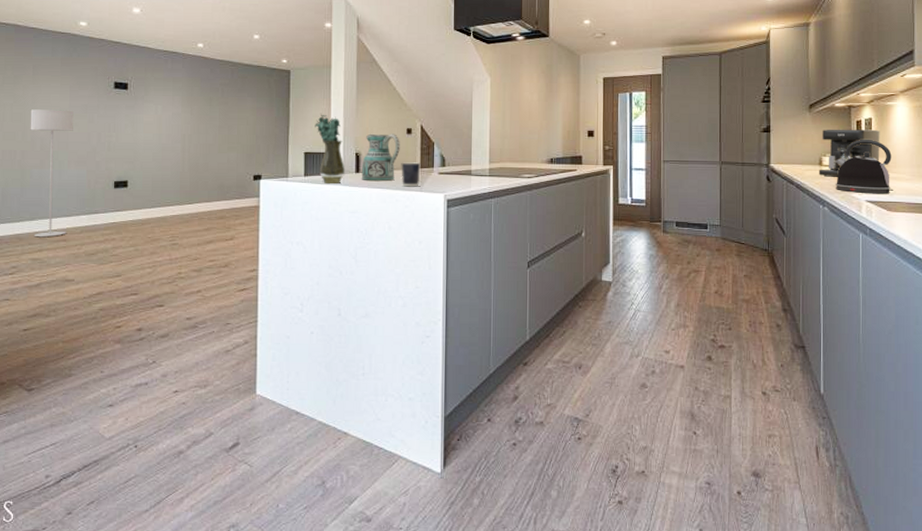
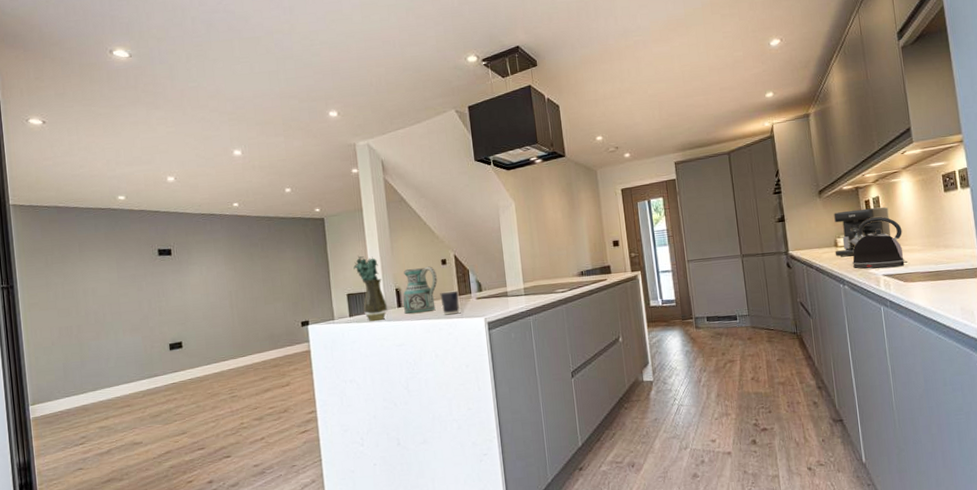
floor lamp: present [30,109,74,238] -> none [81,281,129,406]

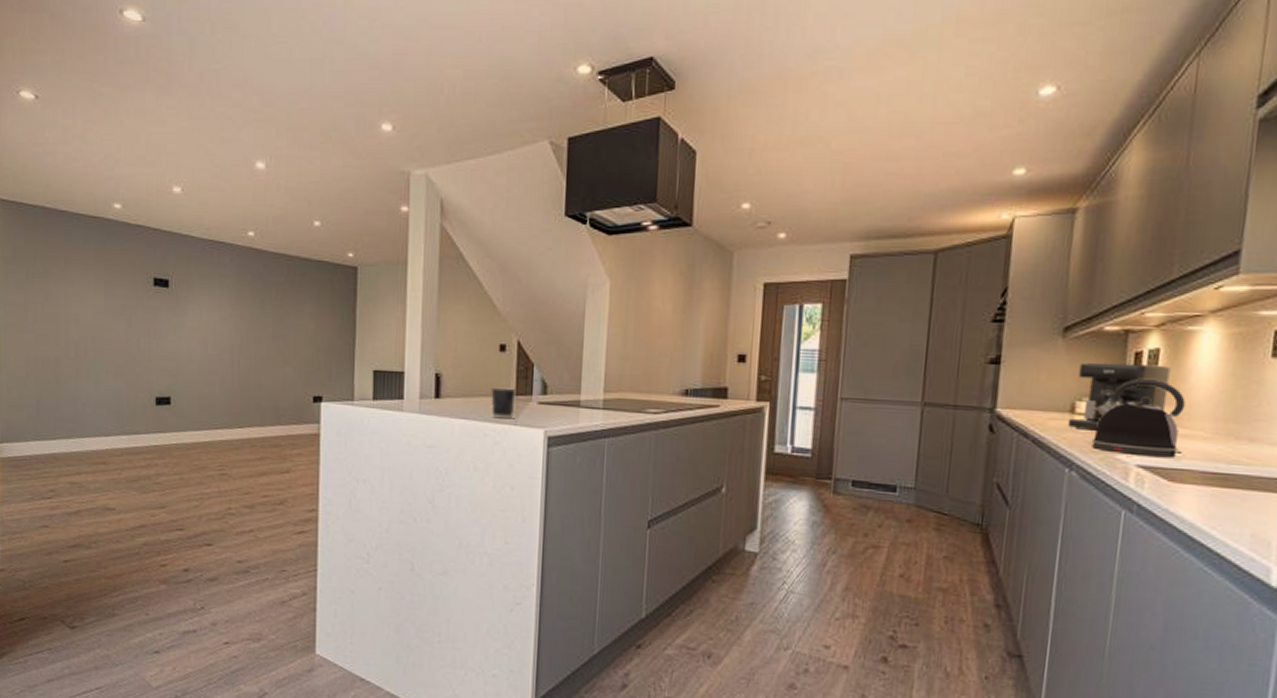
vase: present [353,256,387,322] -> none [386,323,422,412]
ceramic pitcher: present [403,266,438,315] -> none [442,349,491,411]

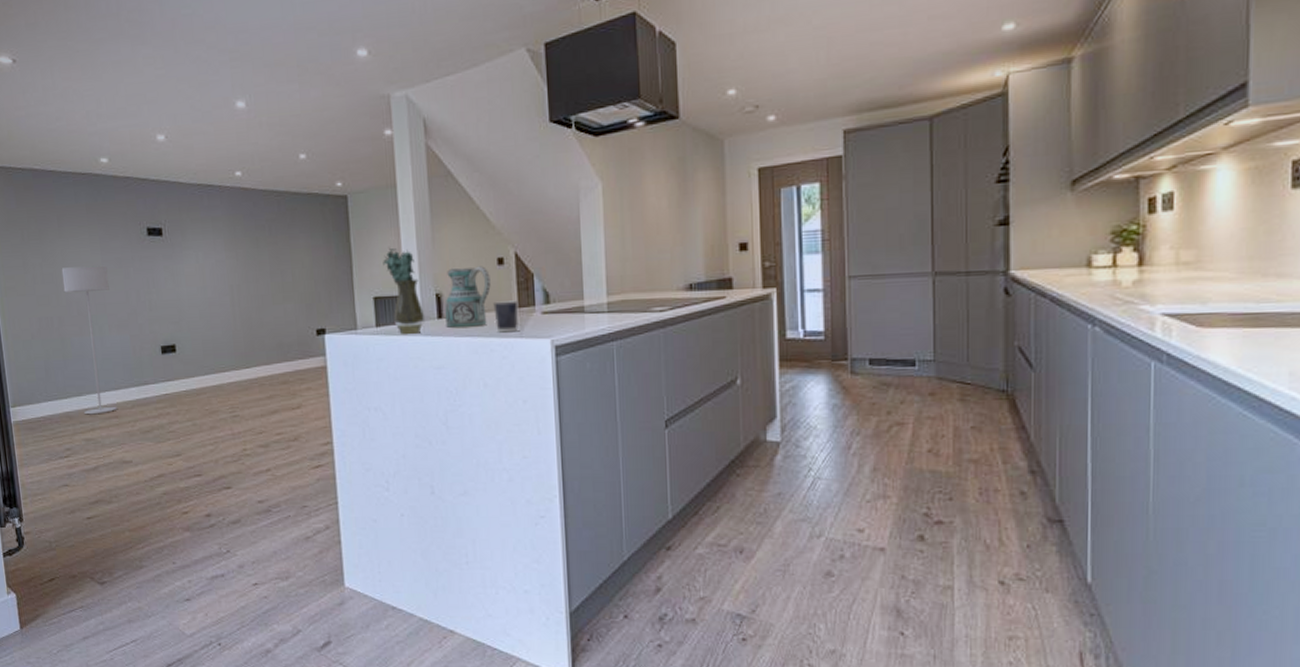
floor lamp: none [63,309,110,459] -> present [61,266,117,415]
vase: none [386,323,422,412] -> present [383,247,424,335]
ceramic pitcher: none [442,349,491,411] -> present [445,266,491,329]
coffee maker: present [1067,362,1171,431] -> none [1085,208,1187,283]
kettle: present [1091,378,1186,458] -> none [1111,223,1208,304]

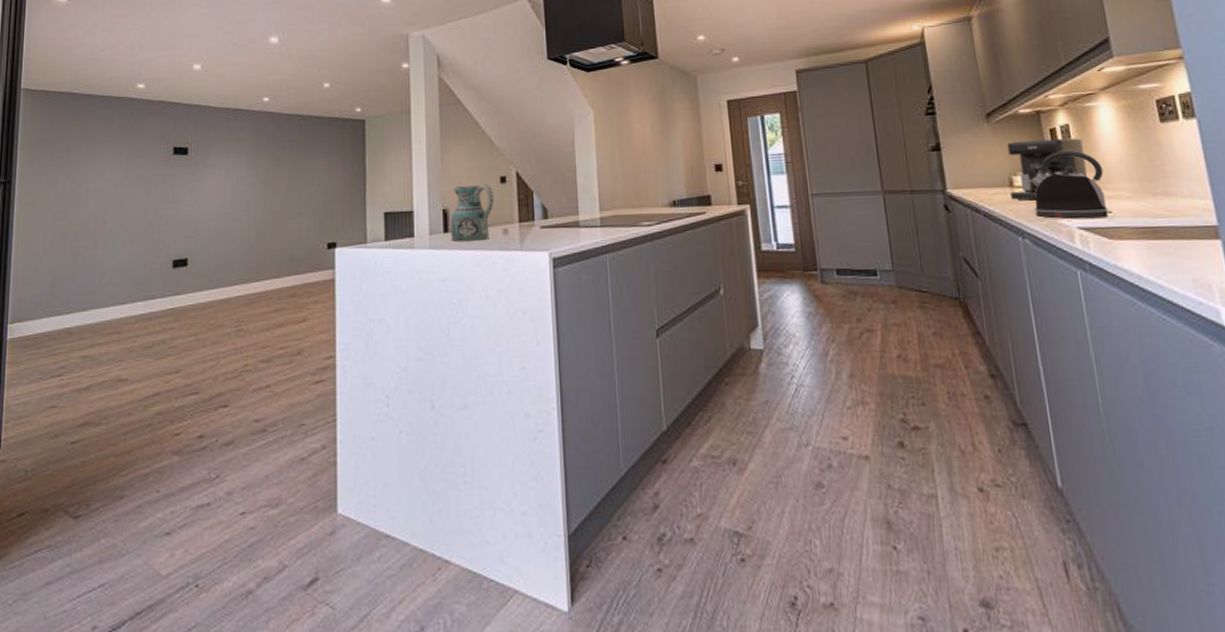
floor lamp: present [61,266,117,415] -> none [83,182,130,331]
vase: present [383,247,424,335] -> none [395,166,431,249]
mug: present [493,300,519,333] -> none [496,216,520,246]
coffee maker: none [1085,208,1187,283] -> present [1007,137,1088,201]
kettle: none [1111,223,1208,304] -> present [1029,150,1113,219]

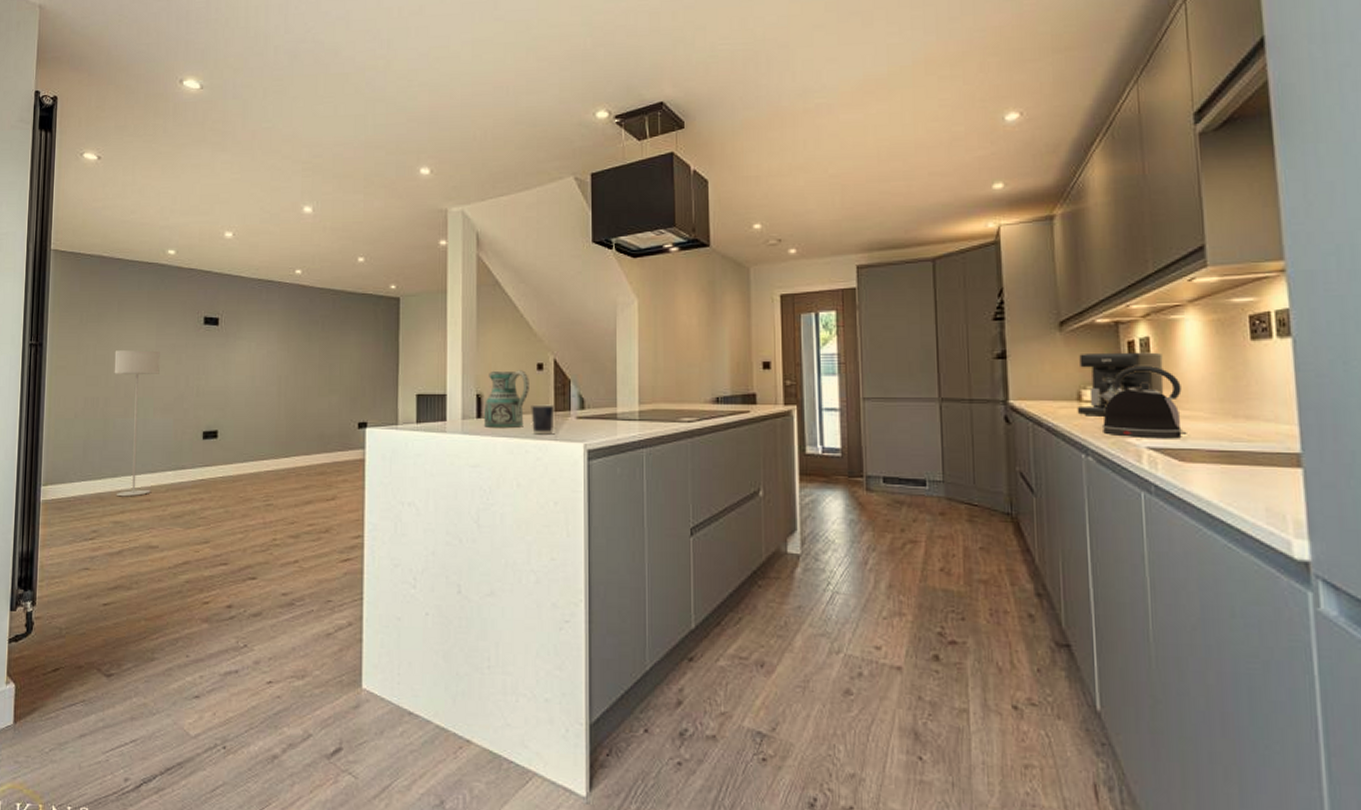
floor lamp: none [83,182,130,331] -> present [114,350,160,497]
mug: none [496,216,520,246] -> present [531,404,555,435]

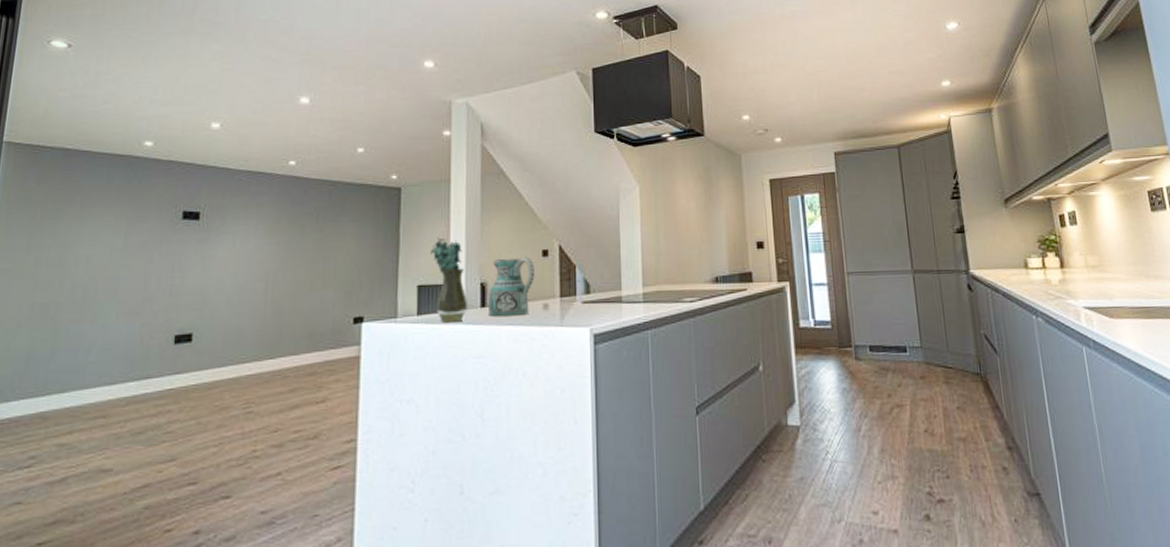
floor lamp: present [114,350,160,497] -> none [62,248,129,415]
vase: none [428,348,464,433] -> present [430,237,467,324]
mug: present [531,404,555,435] -> none [536,290,561,321]
coffee maker: present [1077,352,1164,416] -> none [1022,223,1092,281]
kettle: present [1100,365,1187,439] -> none [1042,235,1113,299]

